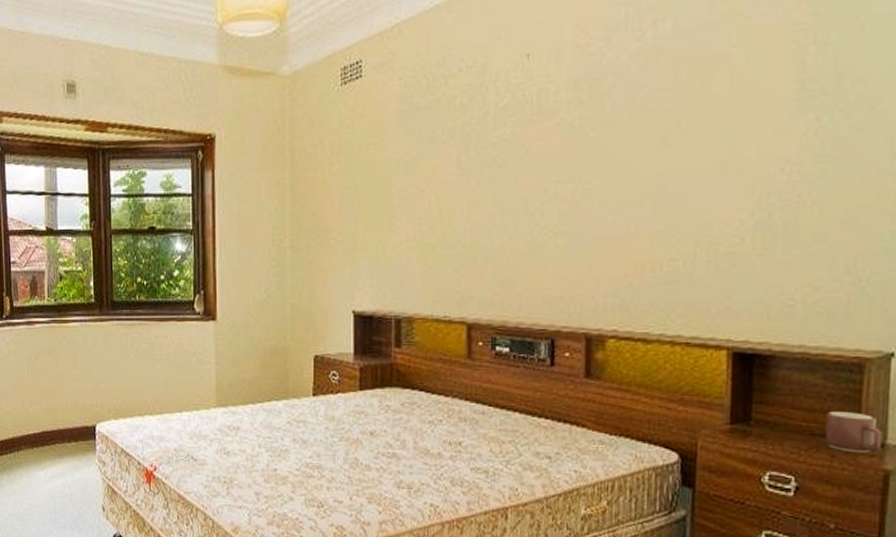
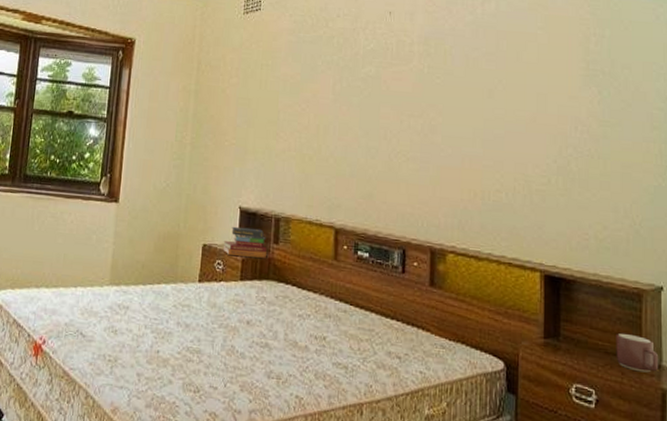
books: none [337,333,387,365] -> present [222,226,267,258]

